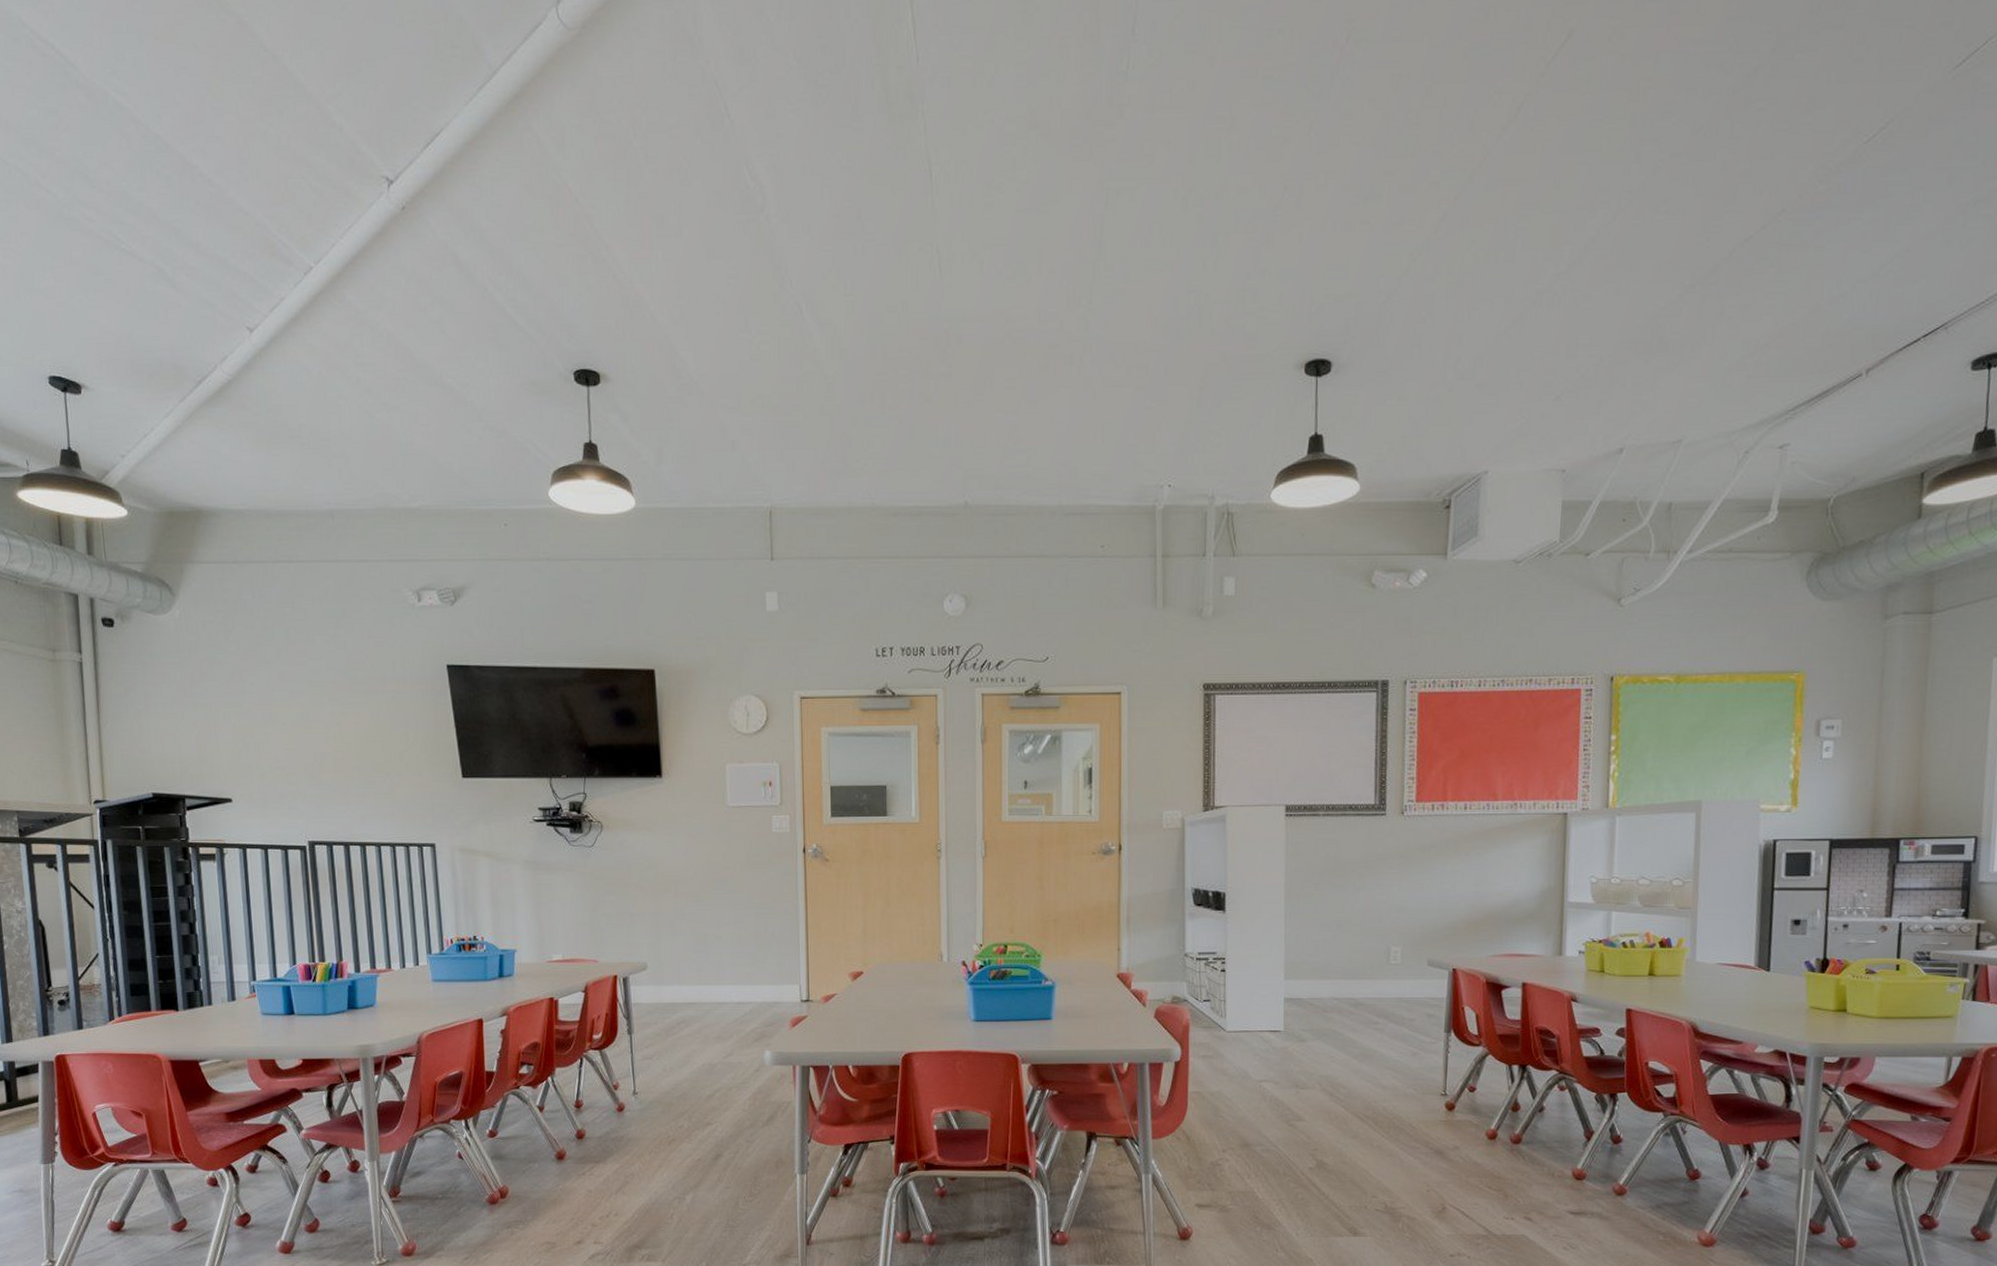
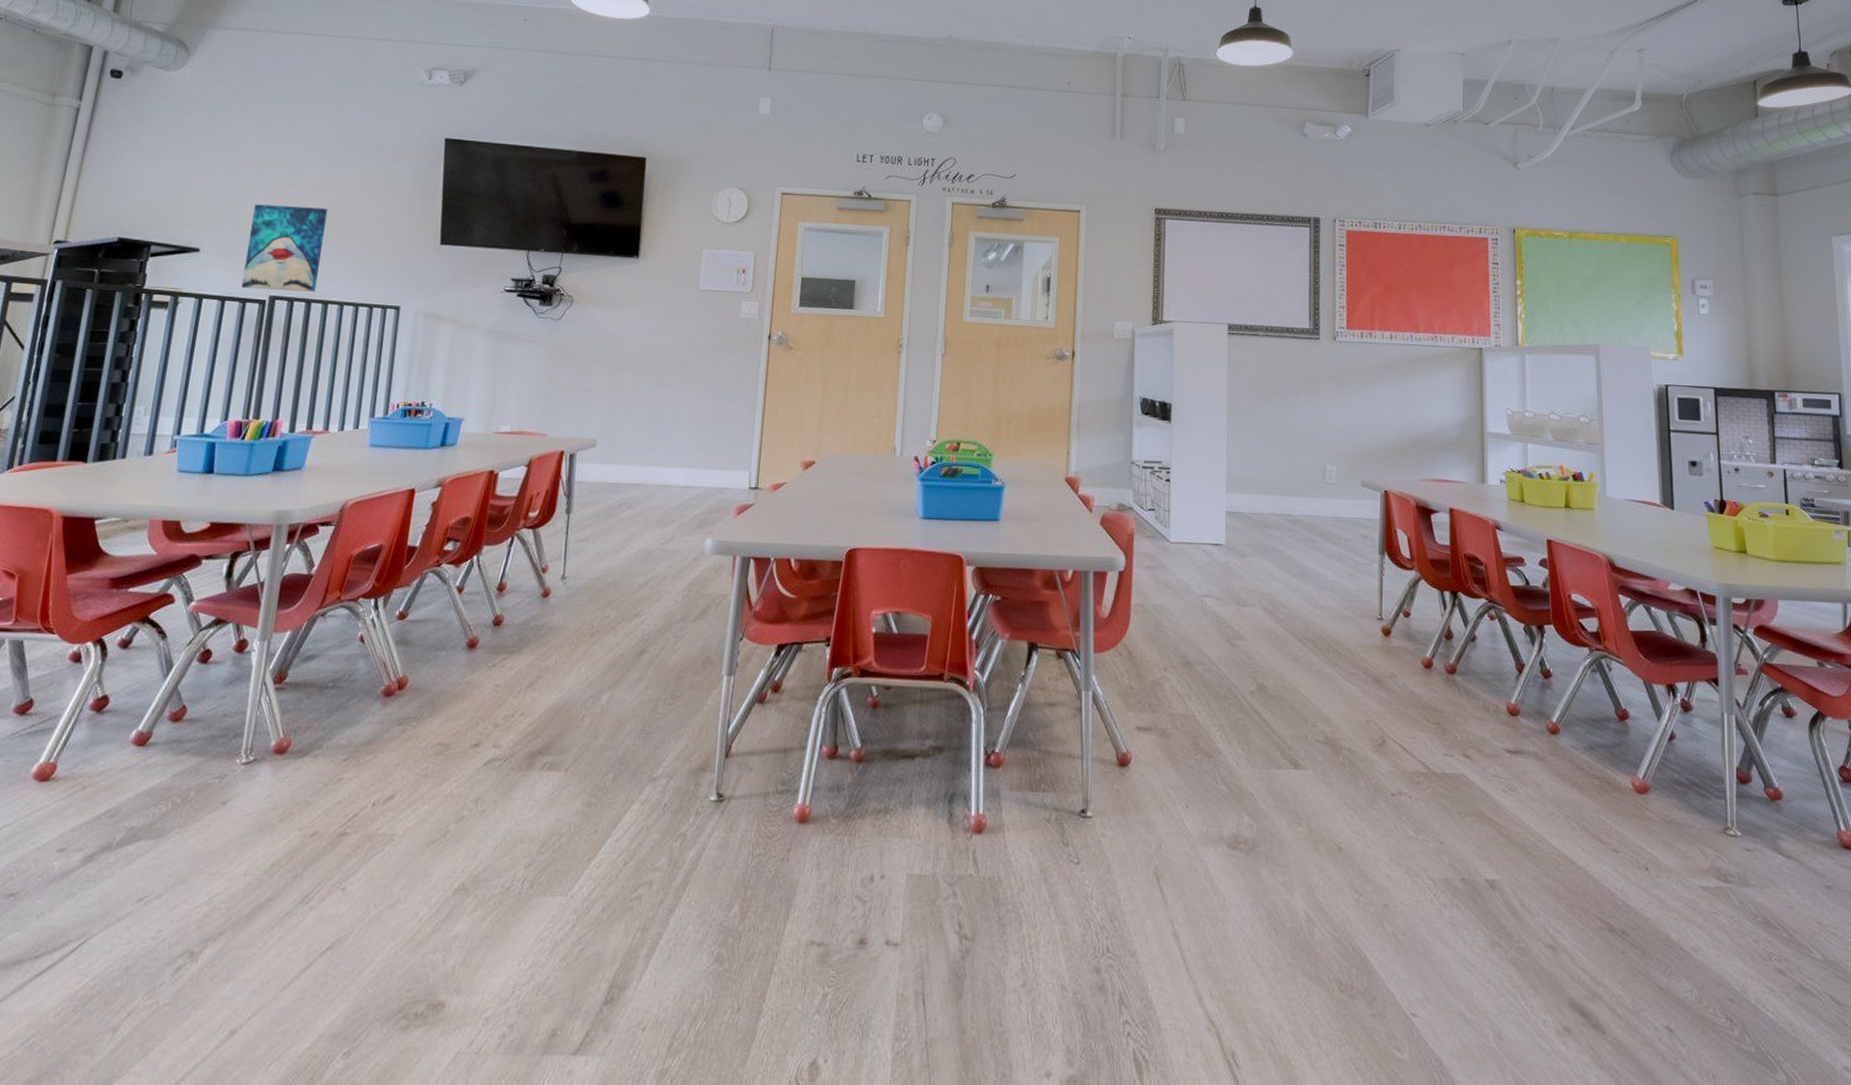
wall art: none [274,749,351,836] -> present [241,204,328,292]

